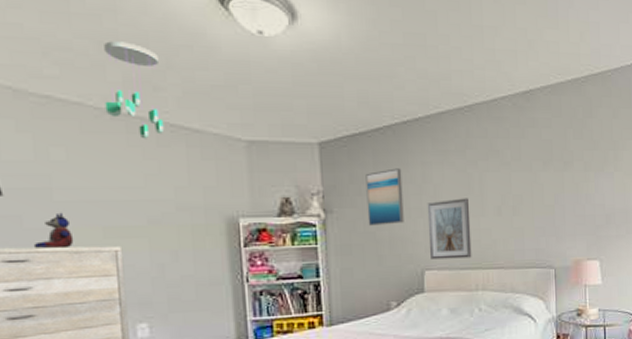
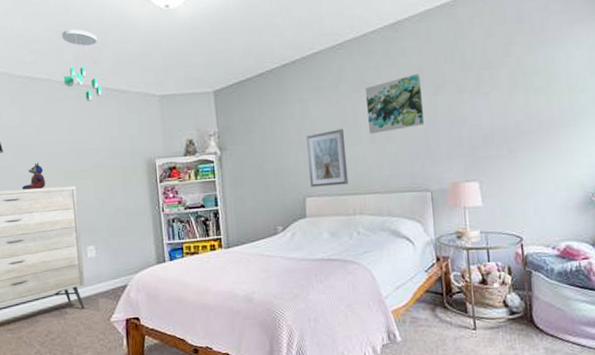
wall art: present [365,168,404,226] -> none [252,107,286,160]
wall art: none [493,147,552,206] -> present [365,74,425,134]

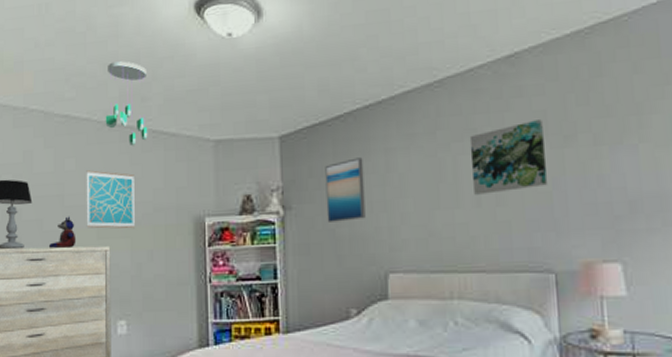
wall art: none [50,123,96,172] -> present [86,170,135,229]
wall art: none [252,107,286,160] -> present [325,157,366,222]
picture frame: present [305,128,349,187] -> none [391,187,445,261]

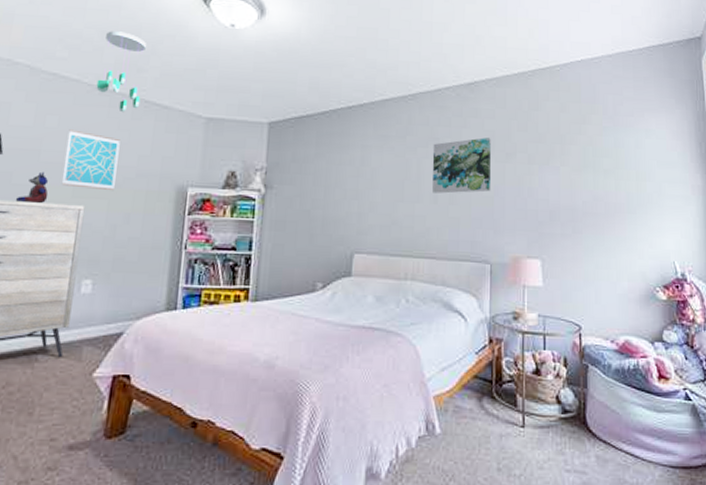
wall art: present [325,157,366,222] -> none [304,150,342,205]

